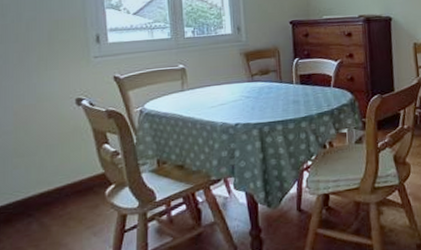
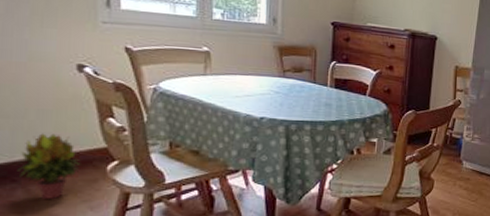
potted plant: none [32,166,83,230] -> present [16,133,81,199]

